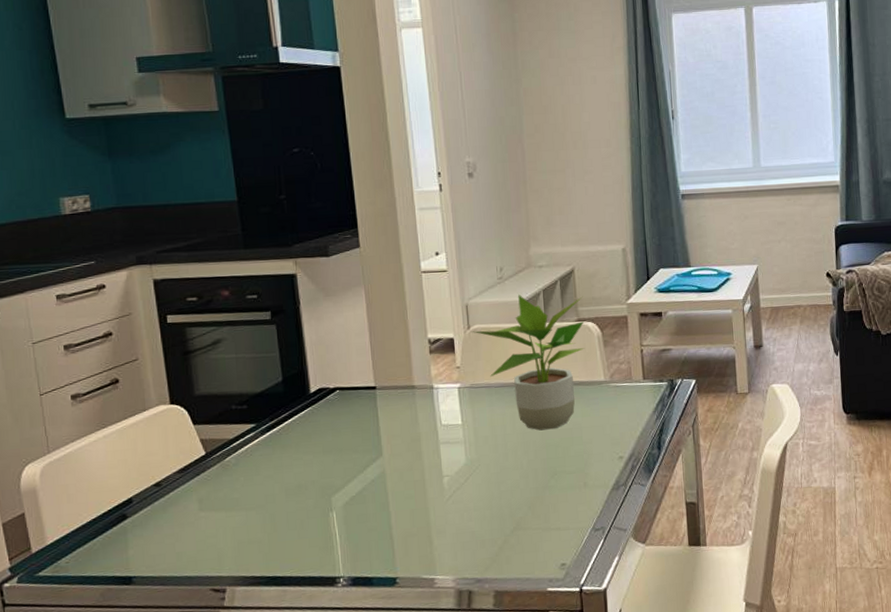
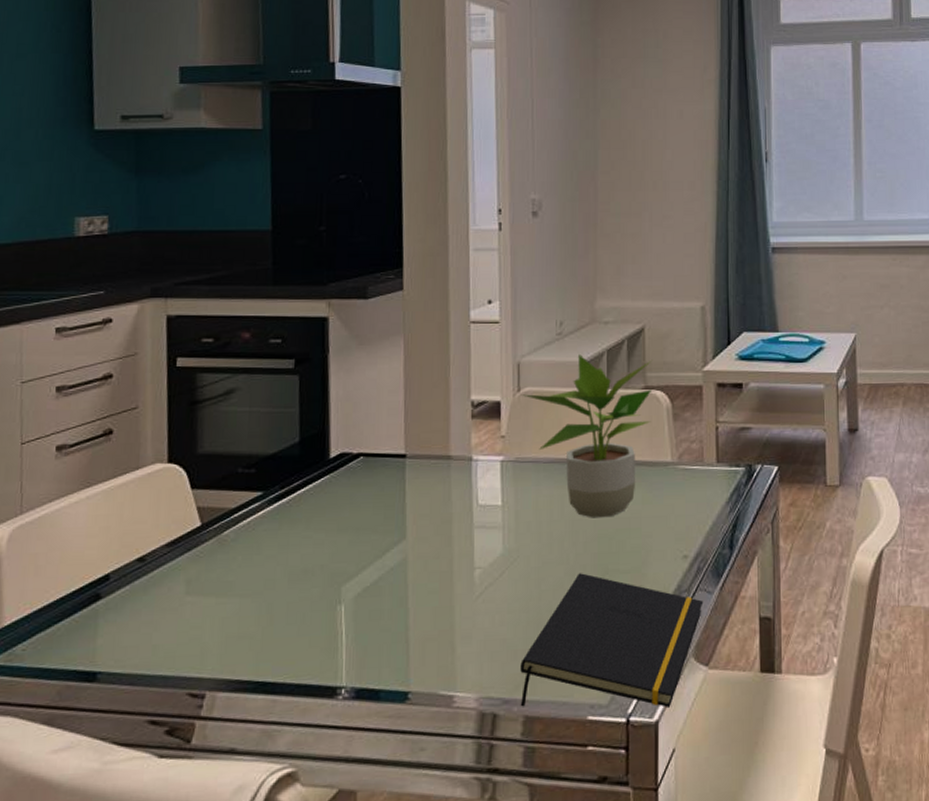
notepad: none [488,475,638,584] -> present [520,573,704,707]

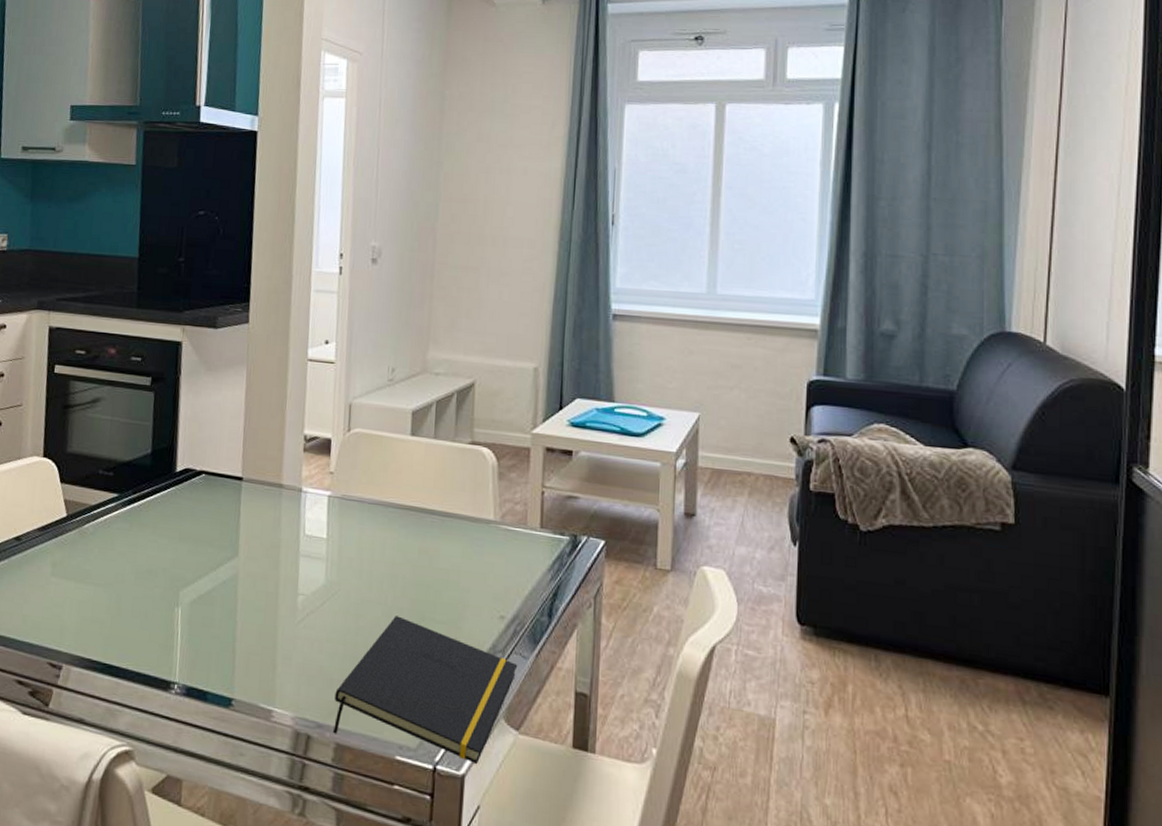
potted plant: present [522,354,653,518] -> none [352,402,481,566]

